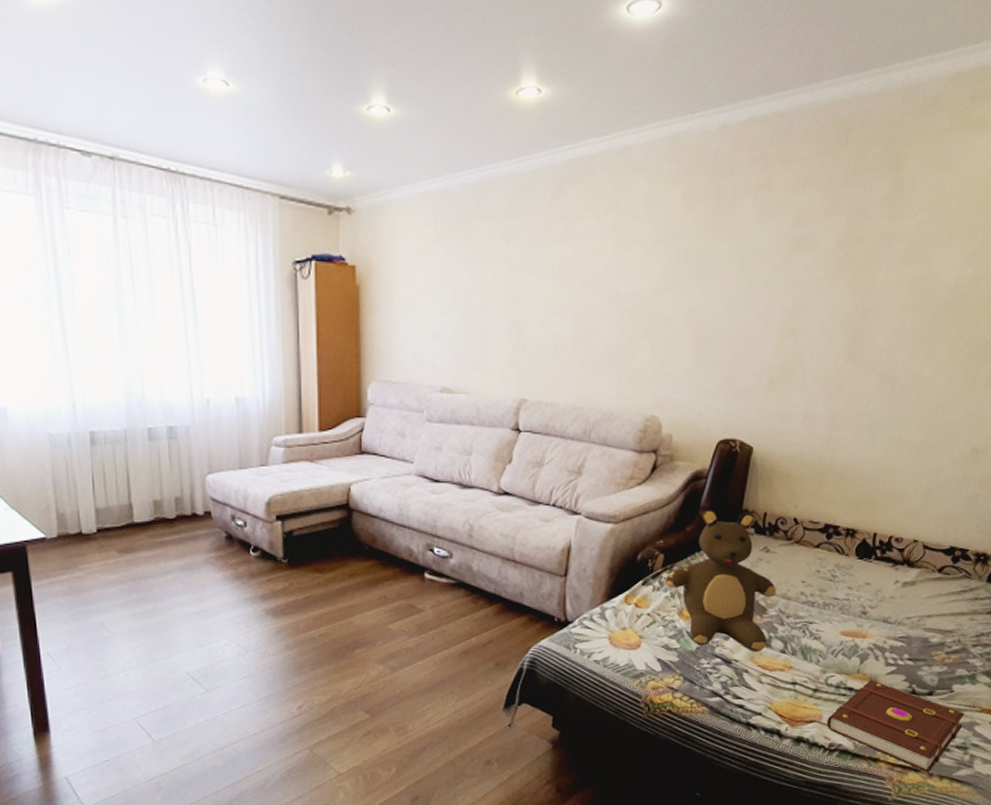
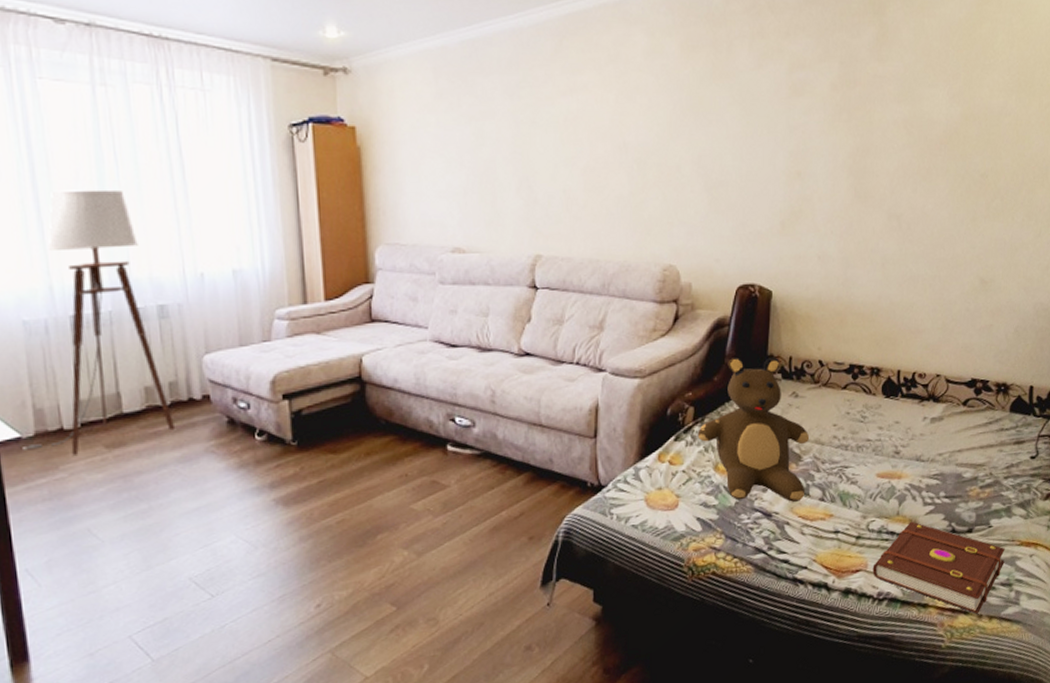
floor lamp: none [47,315,179,557] -> present [22,189,174,455]

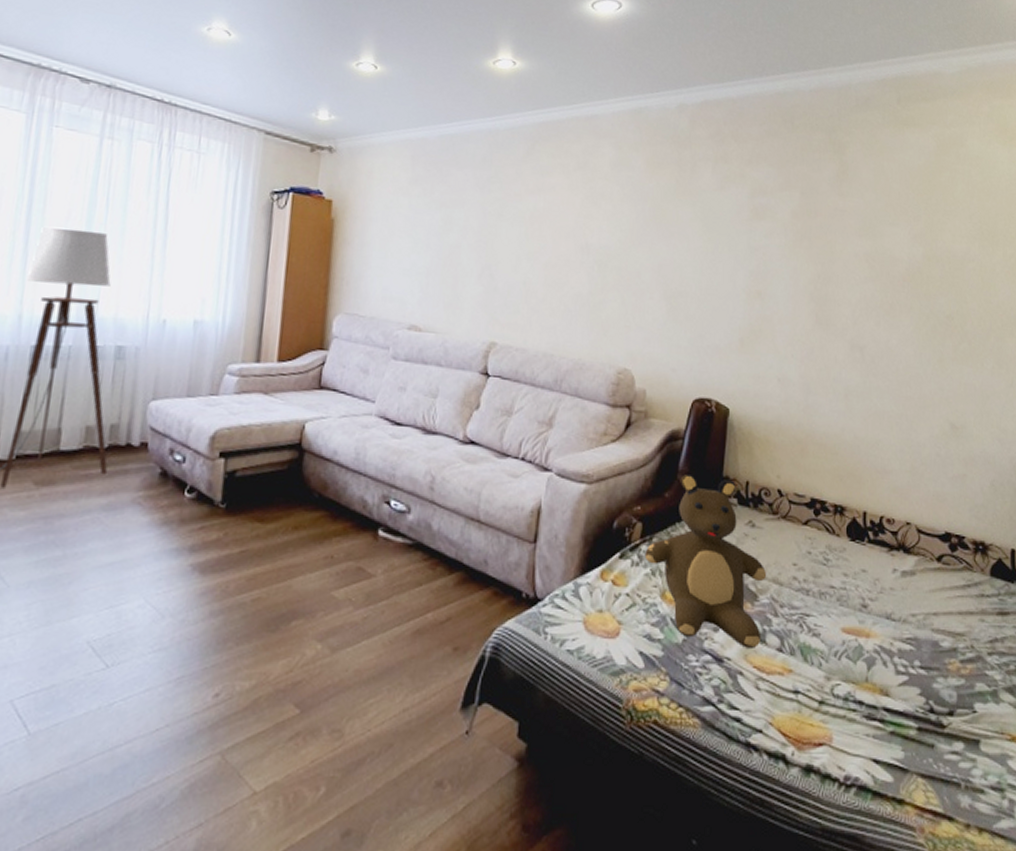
book: present [872,521,1005,614] -> none [838,691,994,823]

